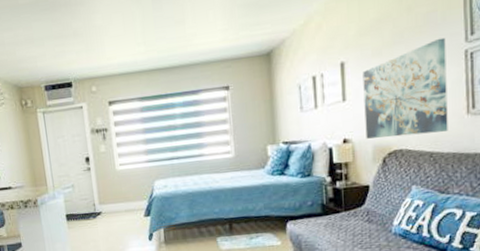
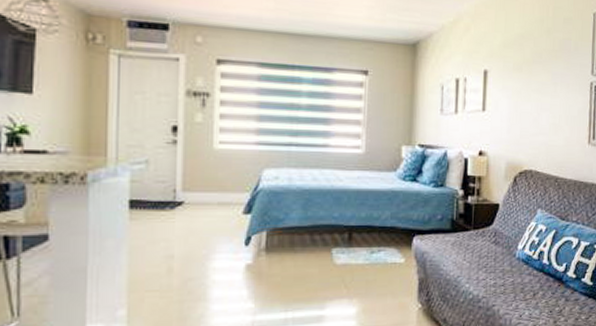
wall art: present [363,37,448,139] -> none [500,66,576,158]

